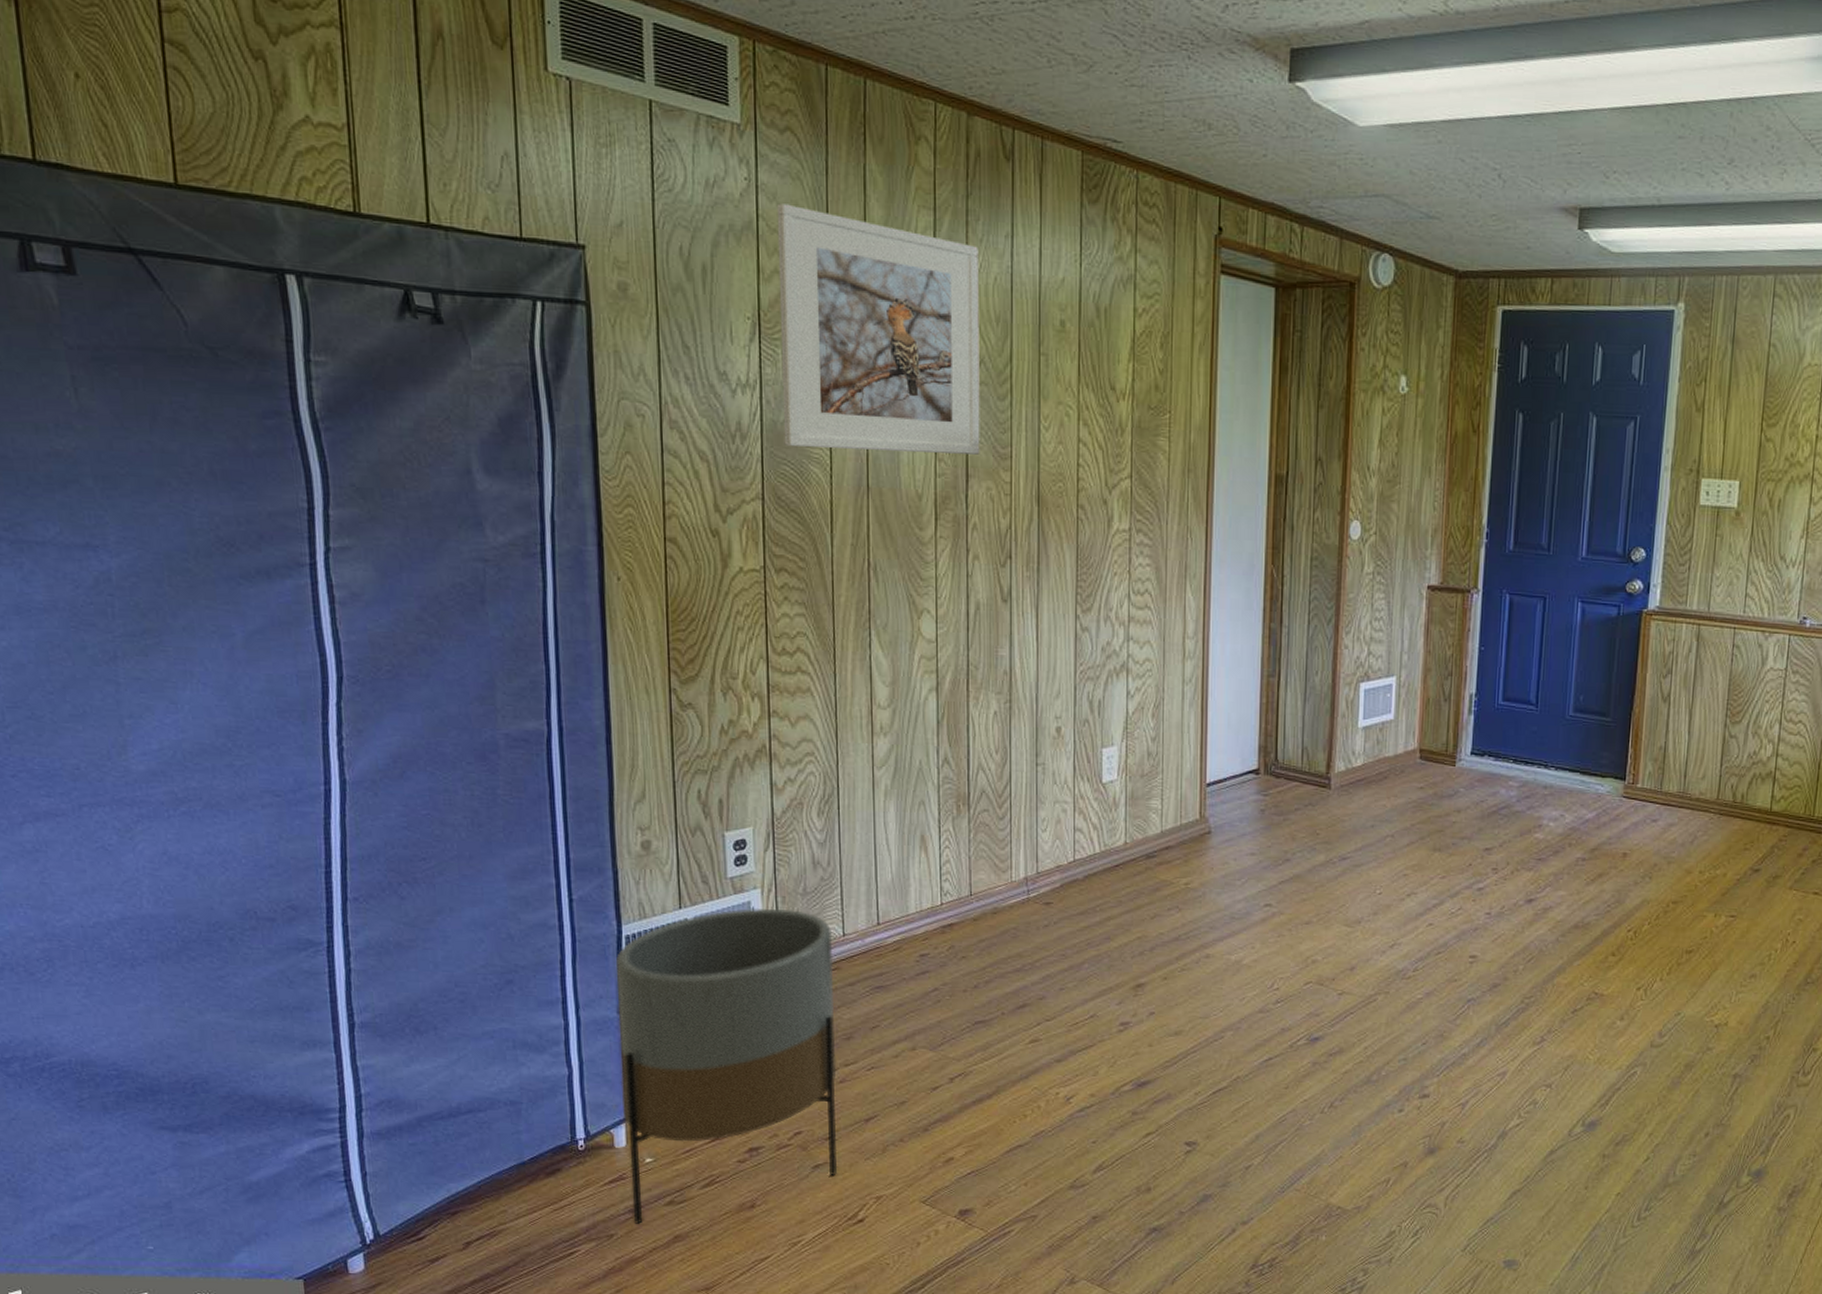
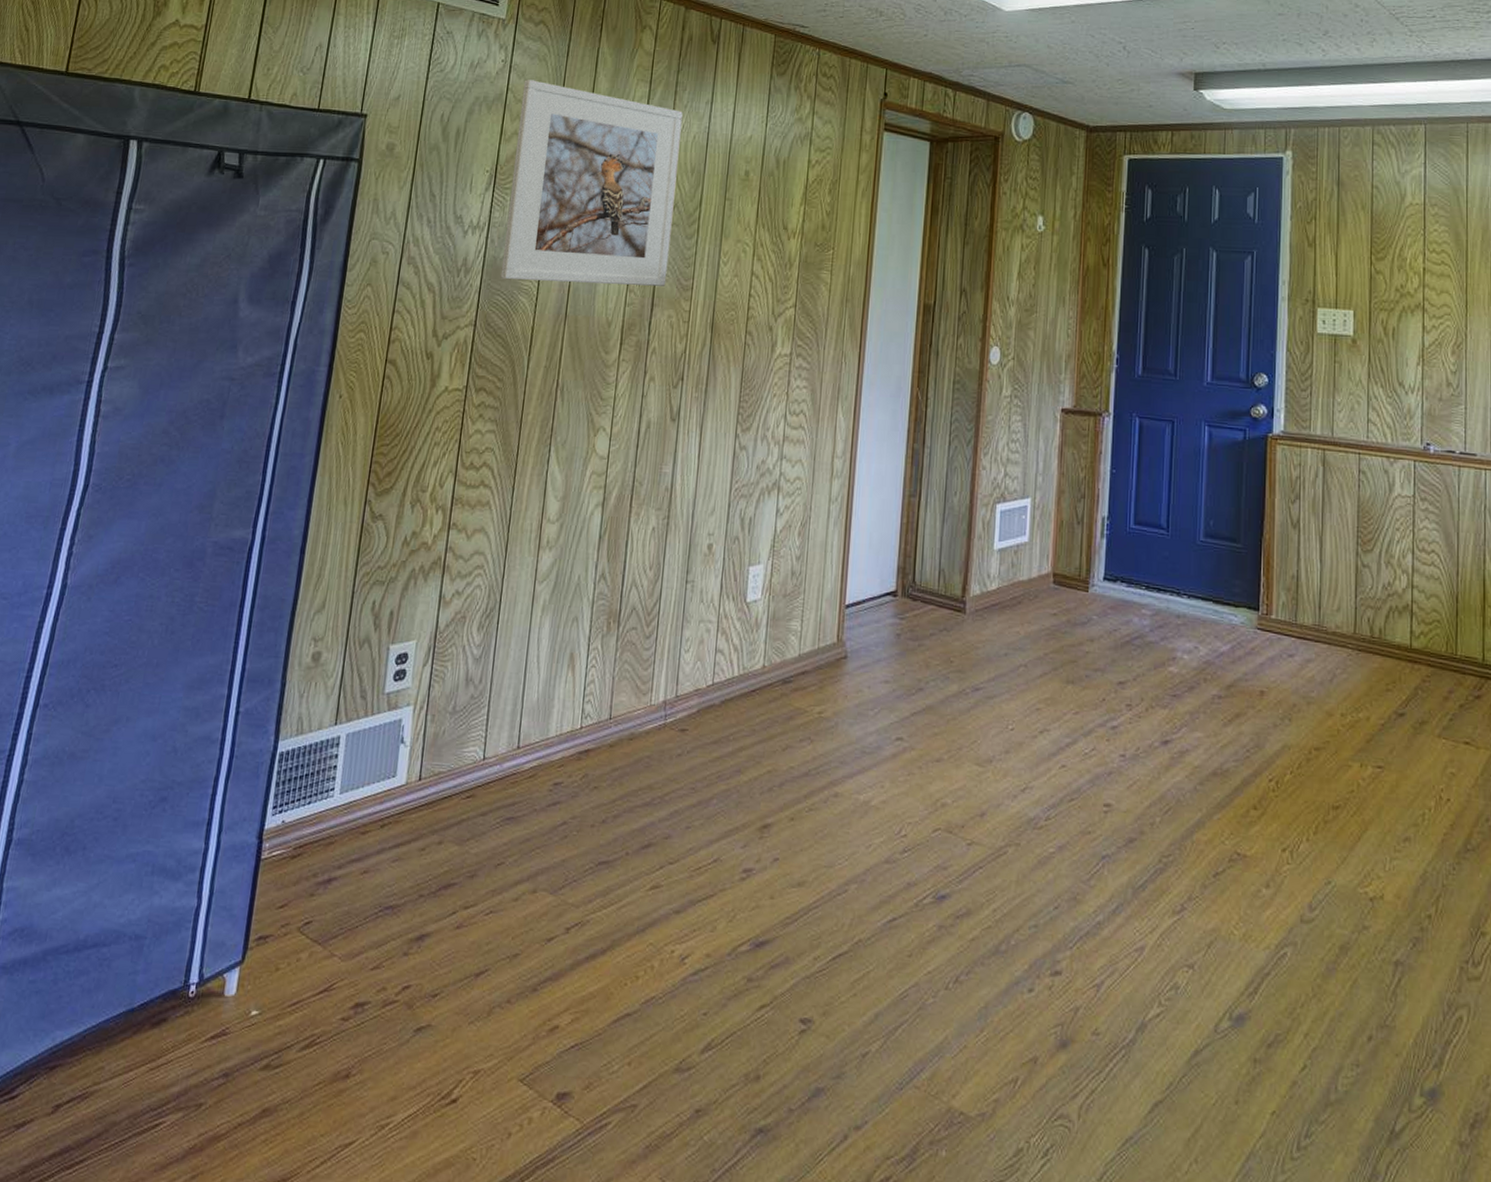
planter: present [615,908,838,1224] -> none [225,726,474,1092]

